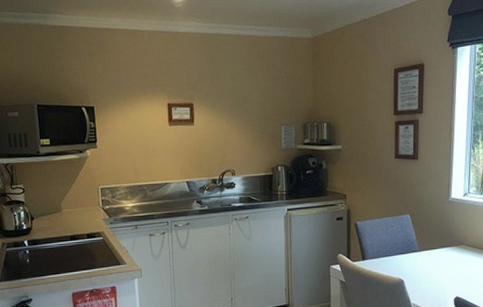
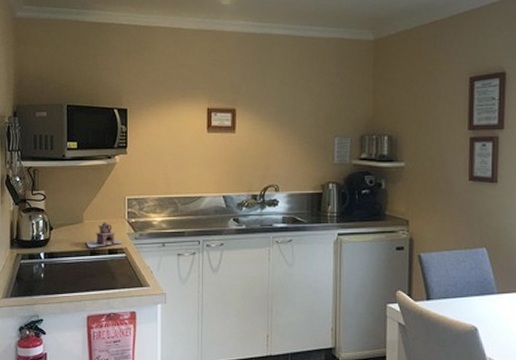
teapot: none [65,210,99,234] -> present [85,222,123,249]

